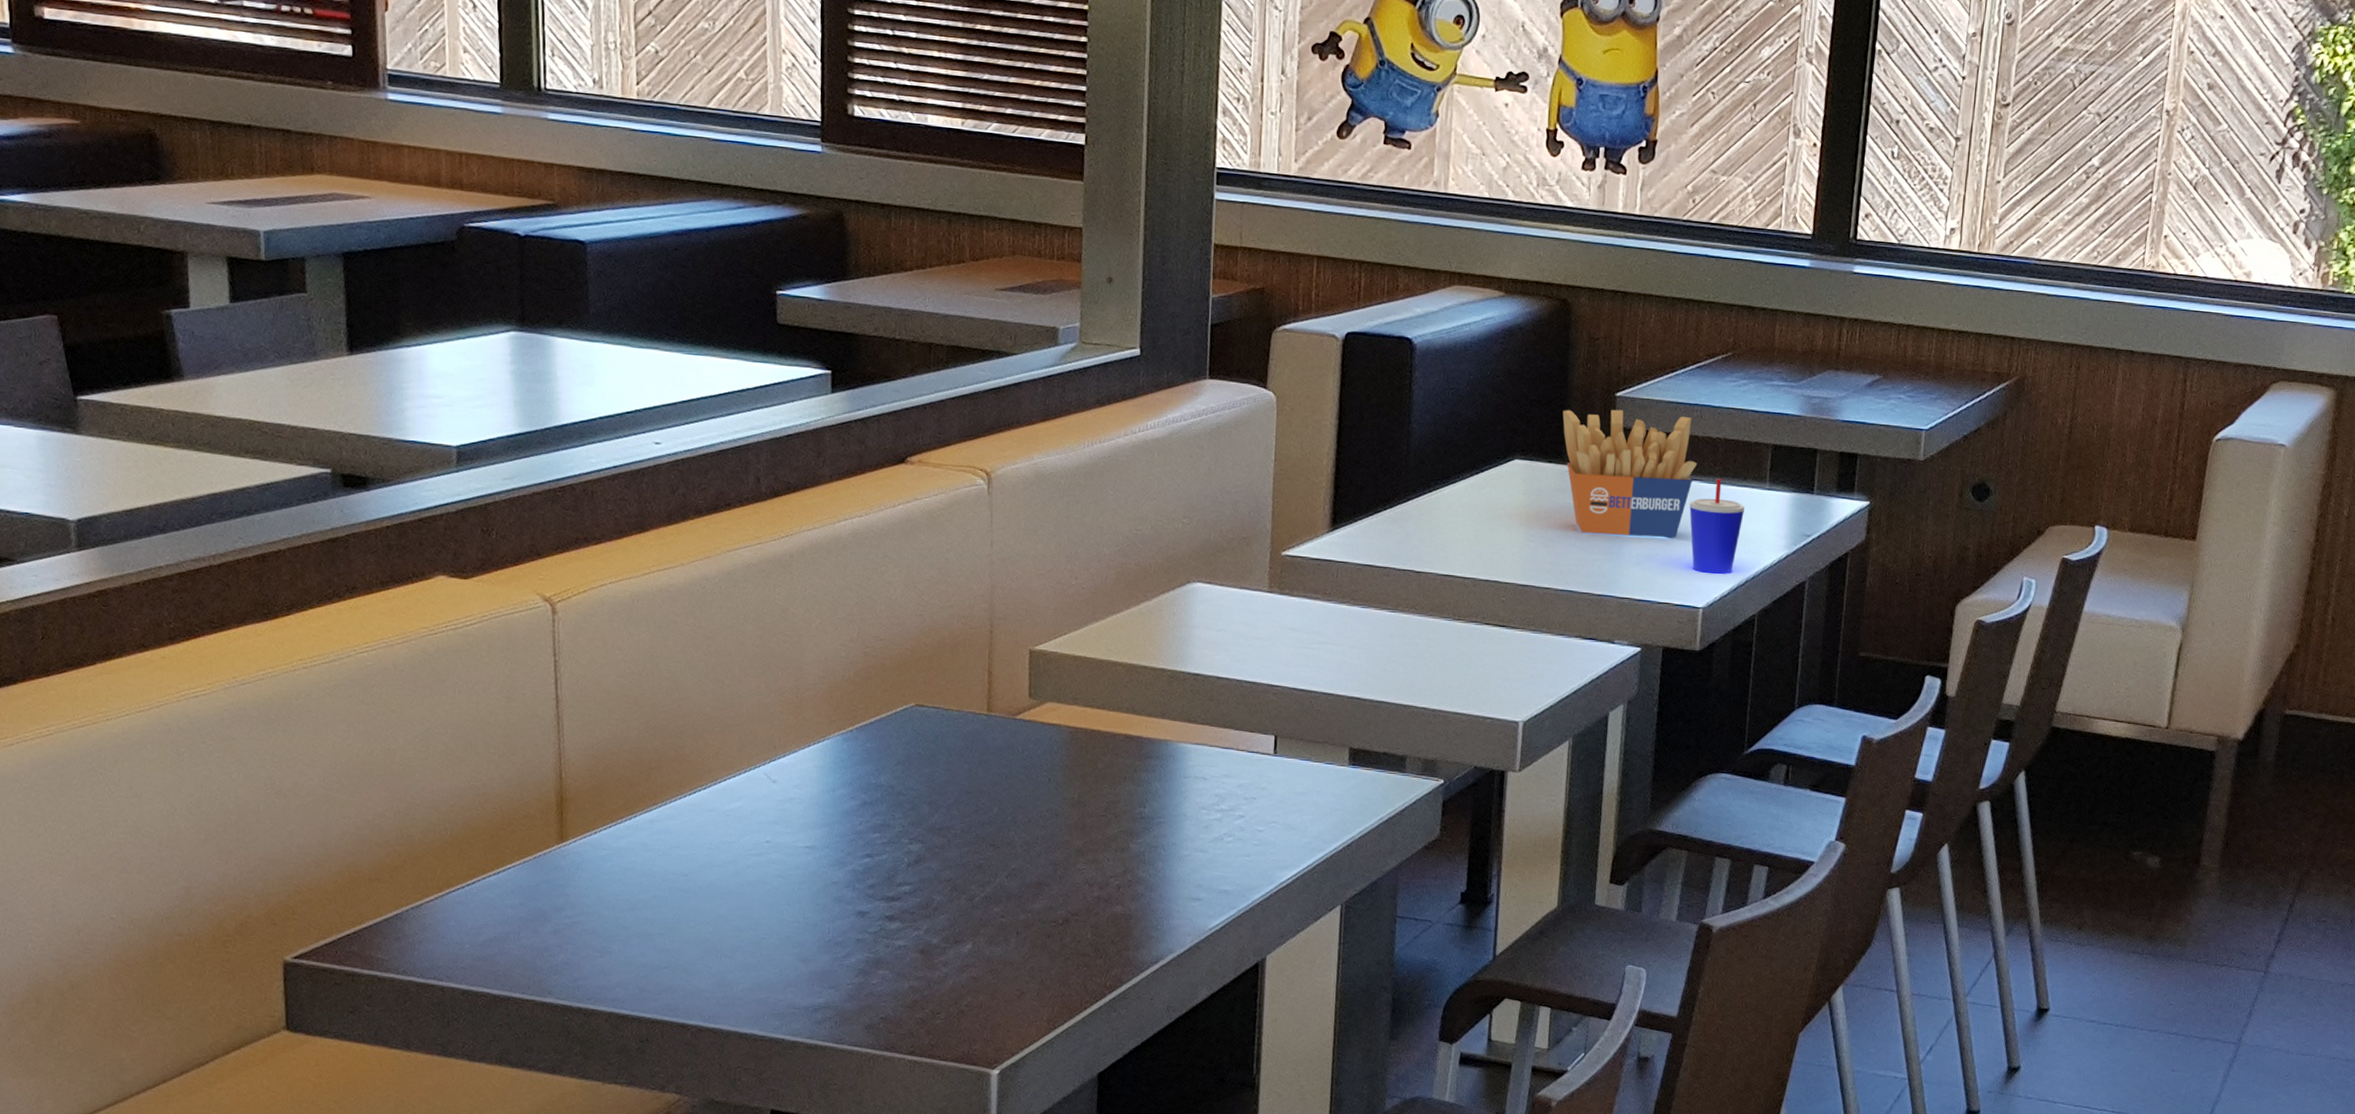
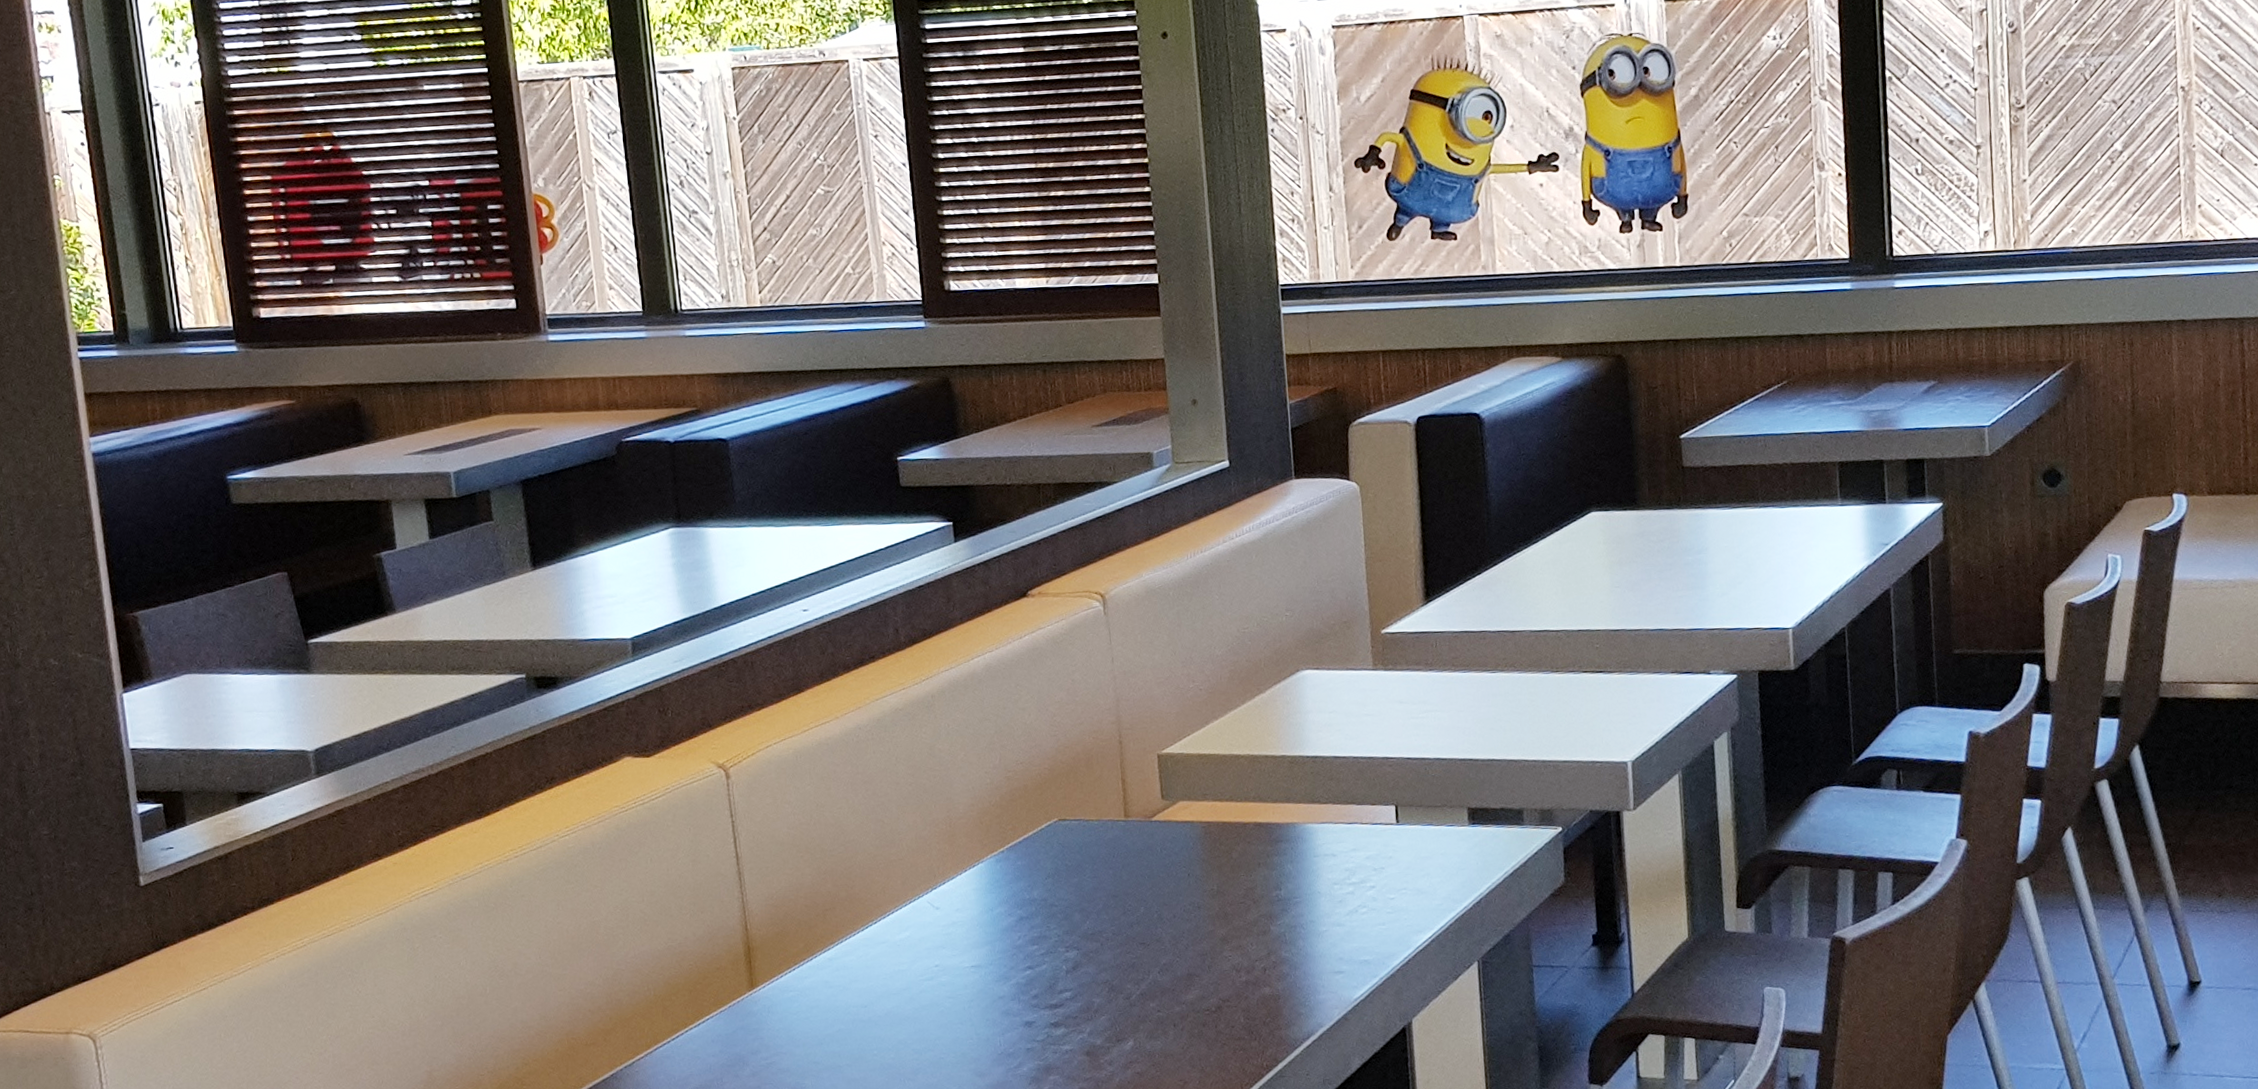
french fries: present [1562,409,1698,538] -> none [1631,447,1768,573]
beverage cup: present [1689,478,1744,575] -> none [1765,502,1820,595]

